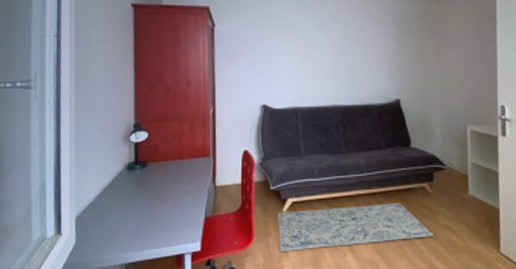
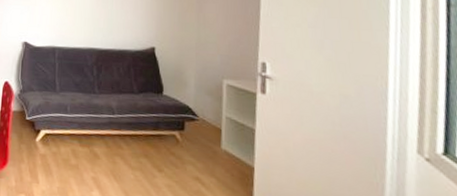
rug: present [278,203,435,253] -> none [31,141,183,186]

